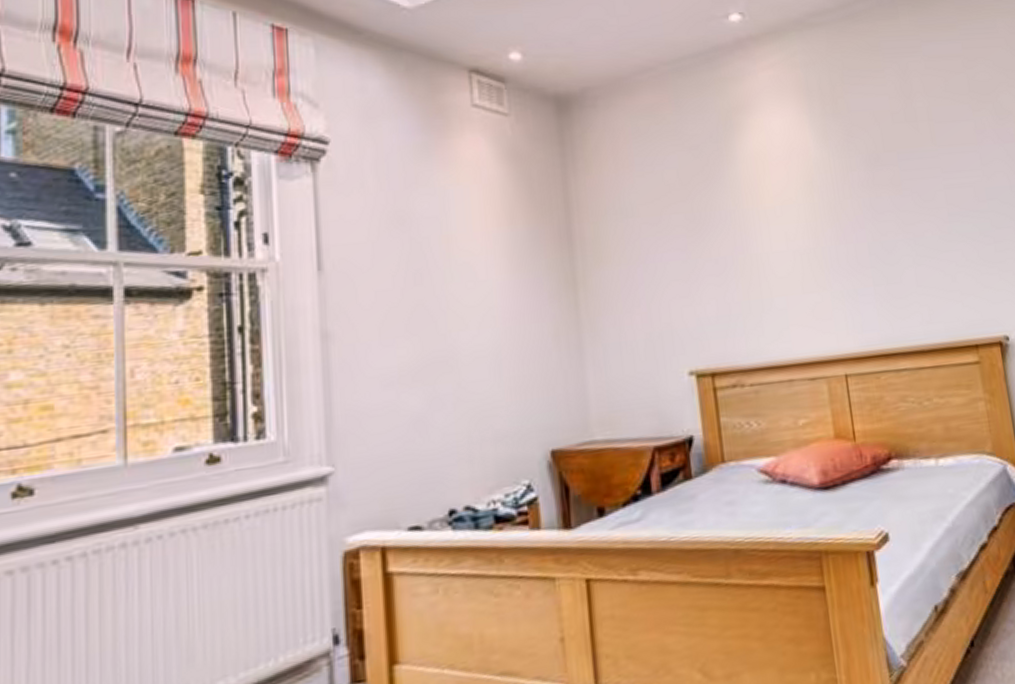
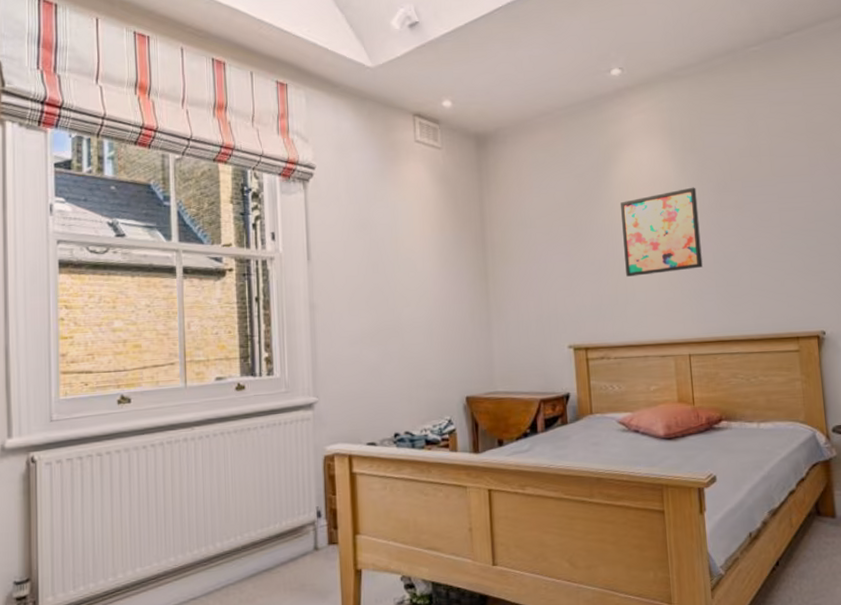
wall art: none [749,160,856,277] -> present [621,187,703,277]

